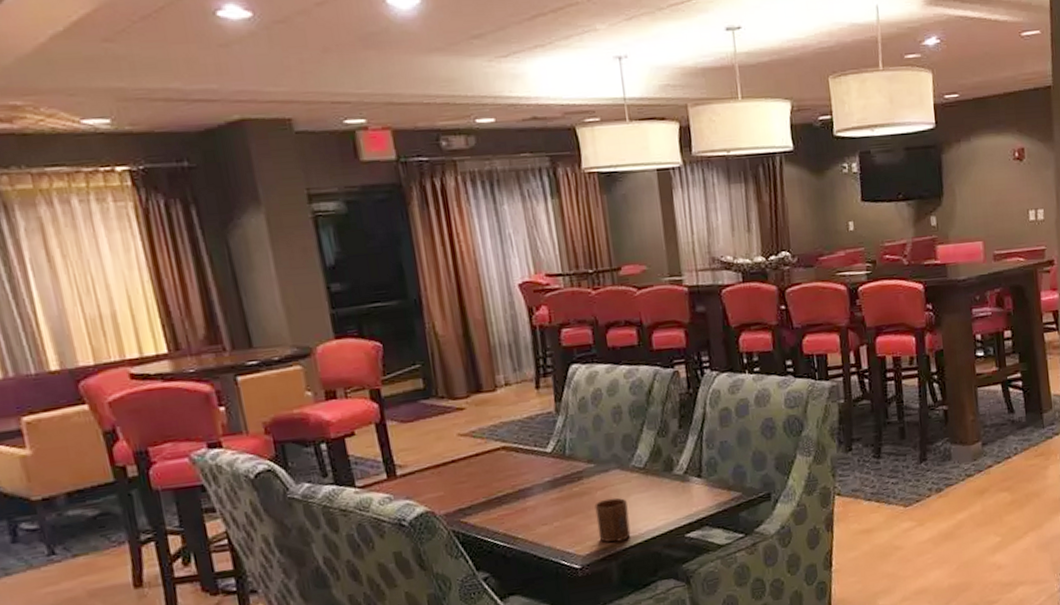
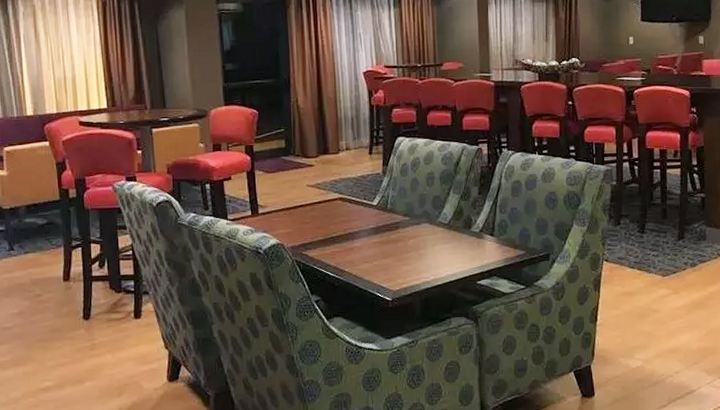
cup: present [594,497,631,543] -> none [407,246,433,282]

